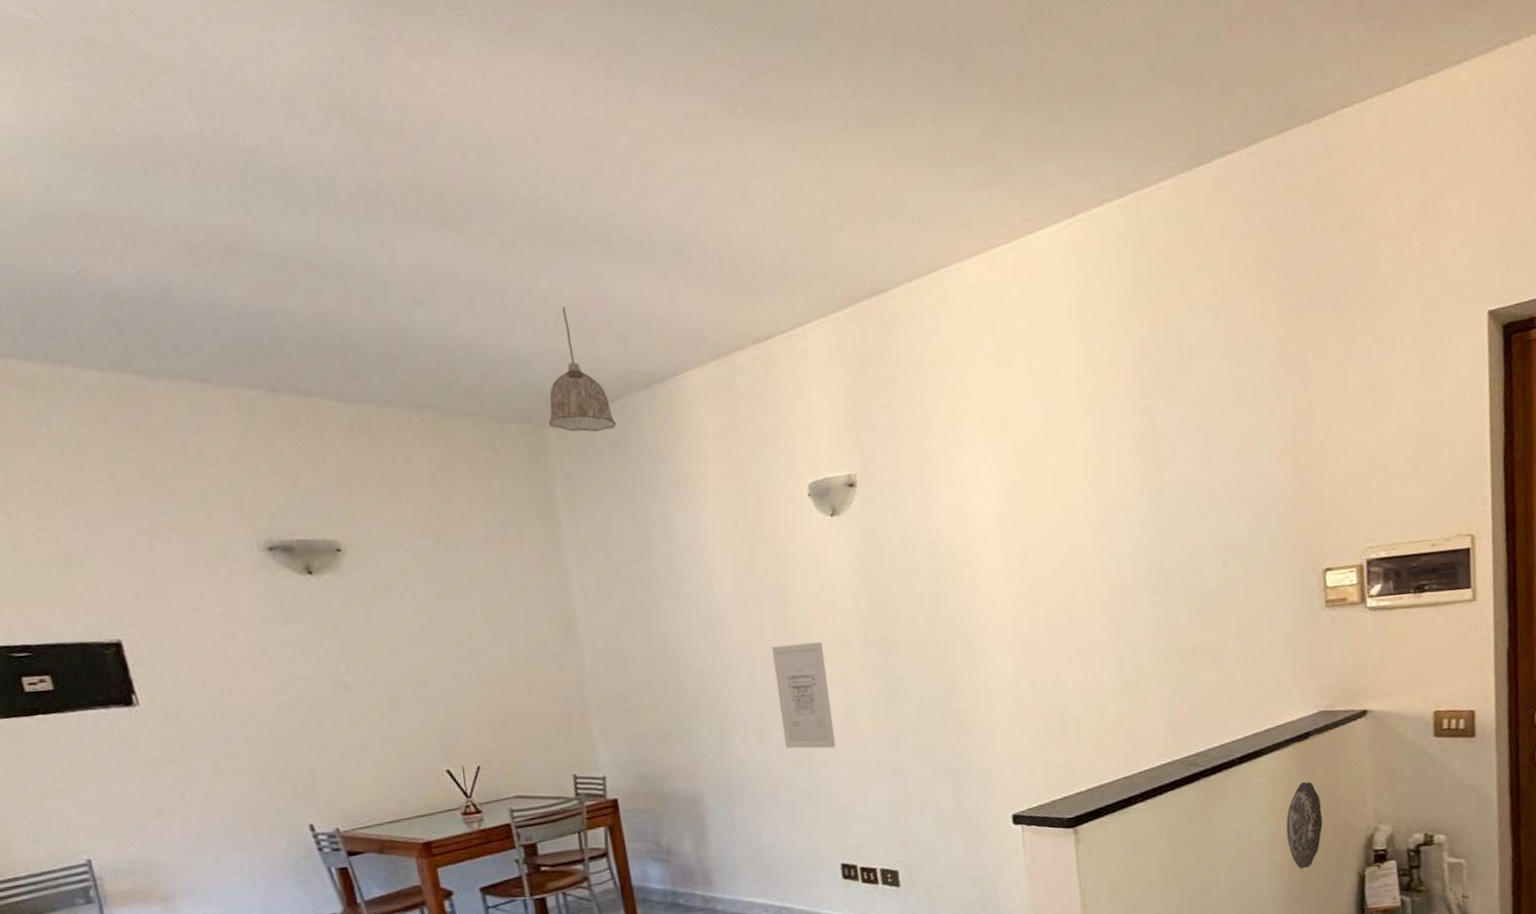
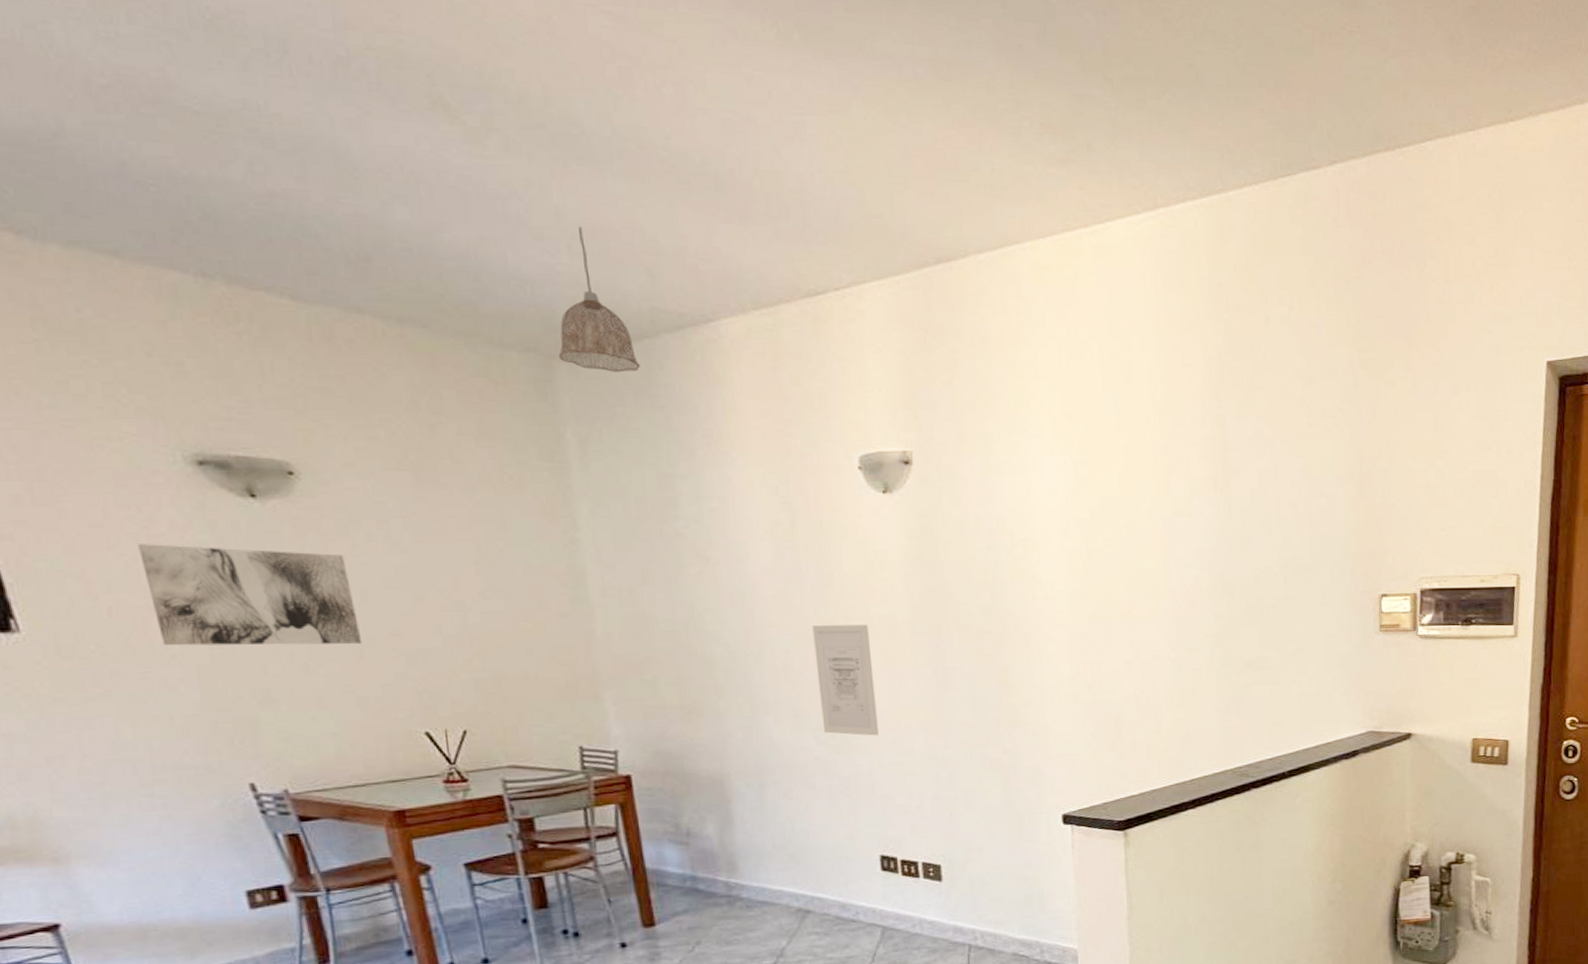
wall art: none [225,617,396,708] -> present [138,544,363,646]
decorative plate: present [1286,782,1323,869] -> none [1329,798,1364,881]

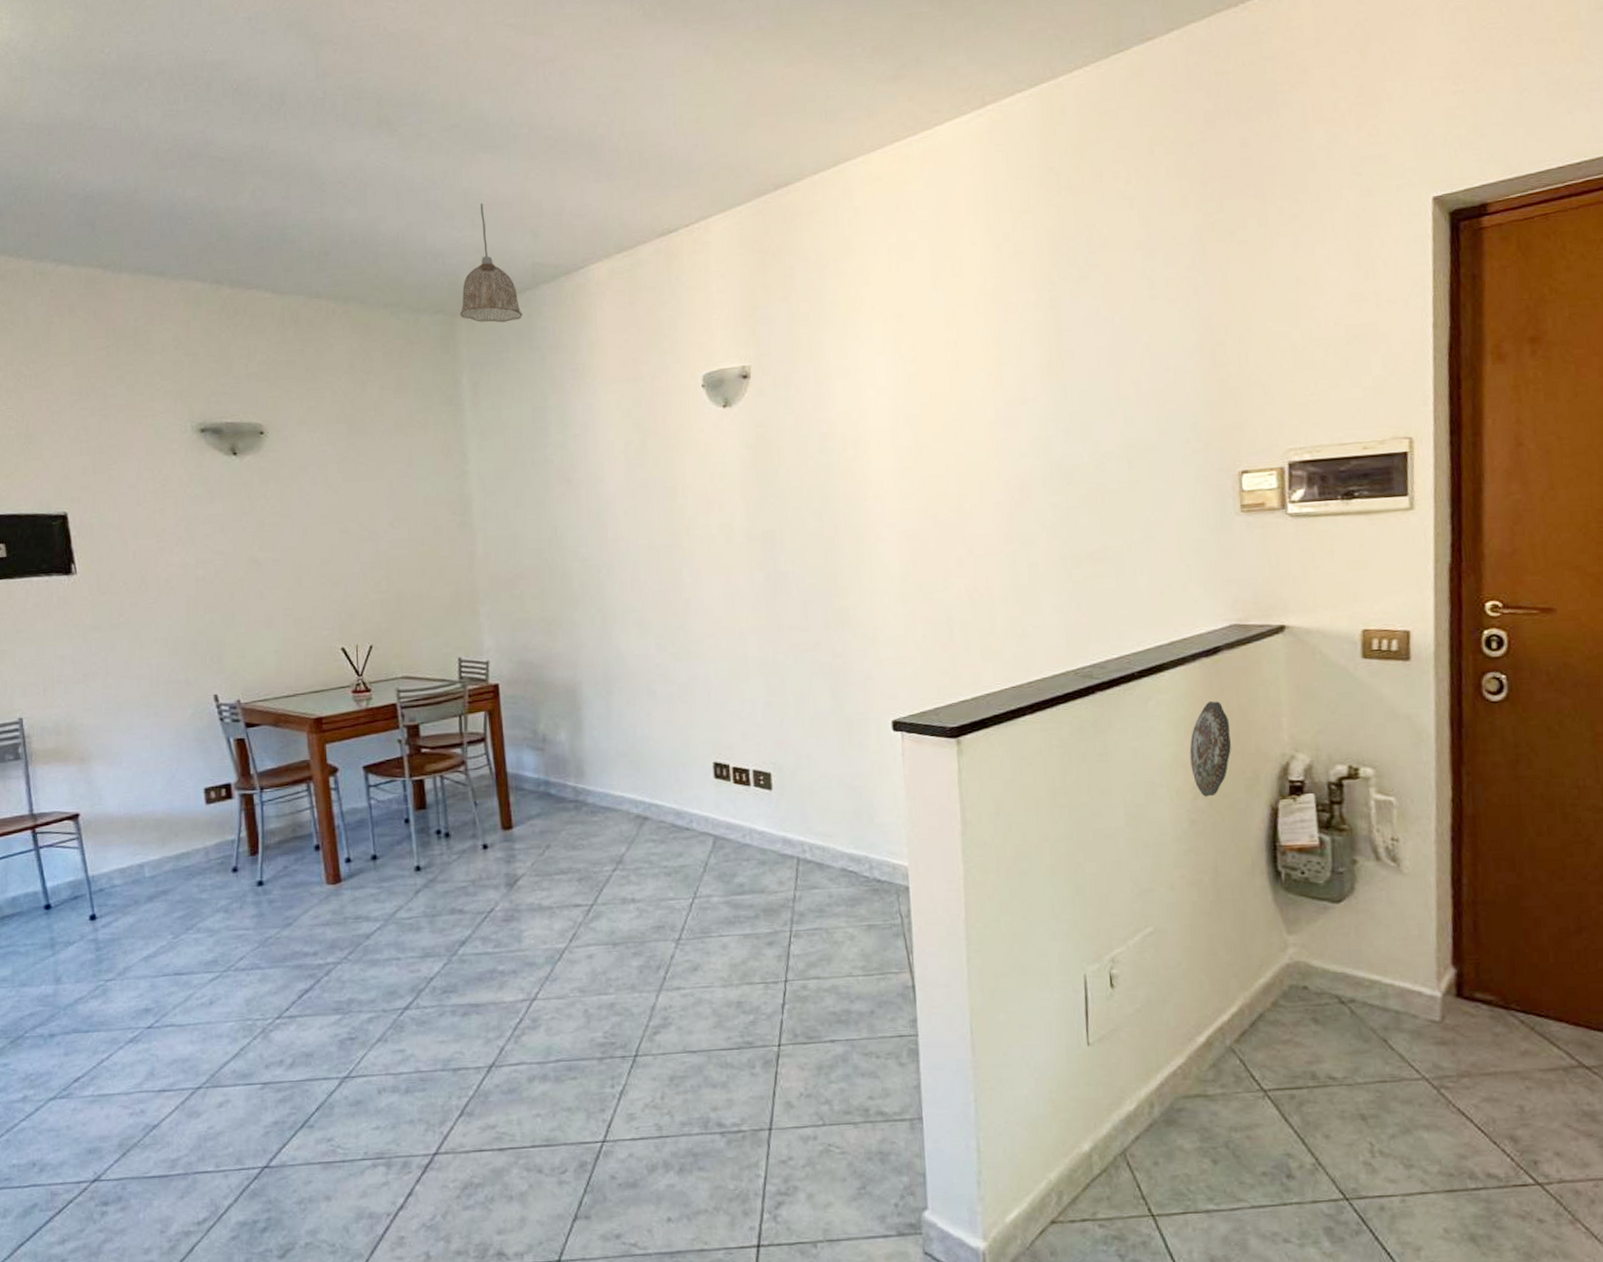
wall art: present [138,544,363,646] -> none [157,497,301,581]
wall art: present [812,624,879,736] -> none [657,534,715,643]
decorative plate: none [1329,798,1364,881] -> present [1189,701,1231,797]

